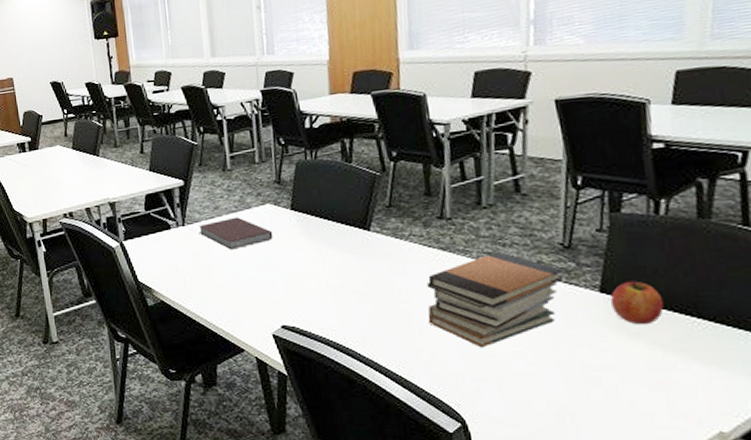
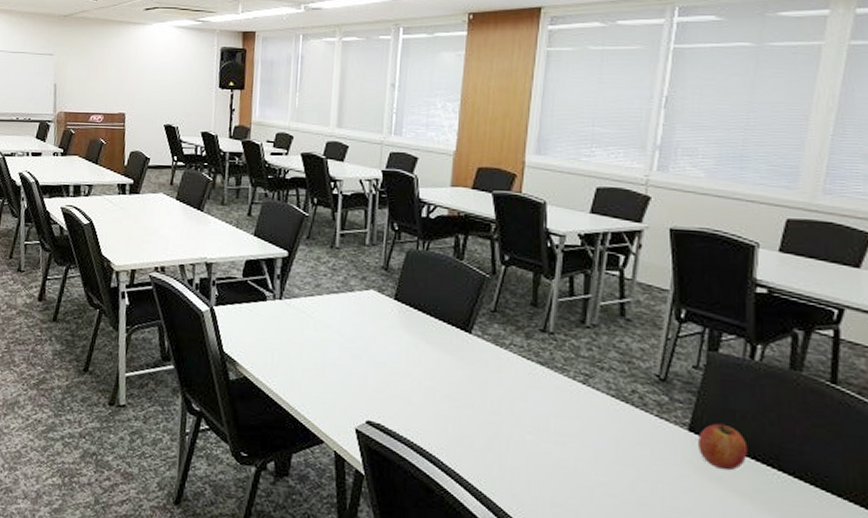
notebook: present [199,217,273,250] -> none [296,298,372,333]
book stack: present [427,251,565,348] -> none [516,374,657,473]

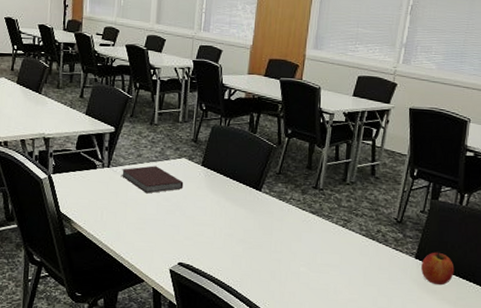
notebook: none [296,298,372,333] -> present [122,165,184,194]

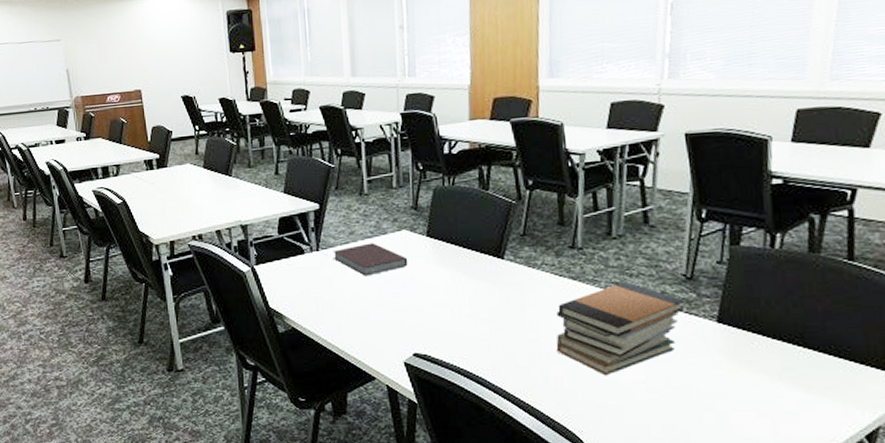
book stack: none [293,219,395,294] -> present [556,282,686,376]
apple: present [421,251,455,286] -> none [727,310,774,354]

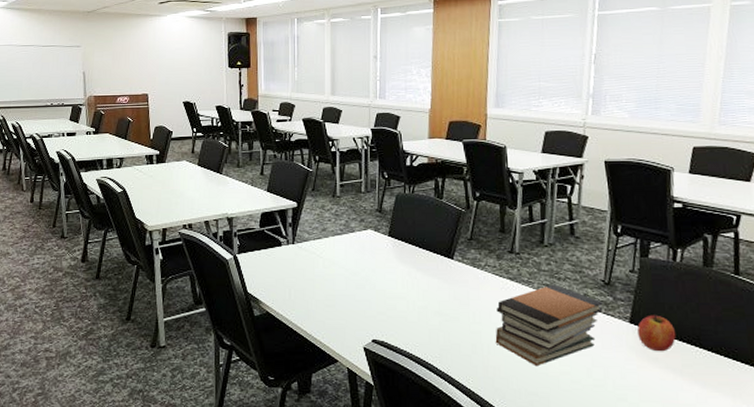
notebook: present [334,243,408,276] -> none [307,239,371,269]
apple: none [727,310,774,354] -> present [637,313,676,352]

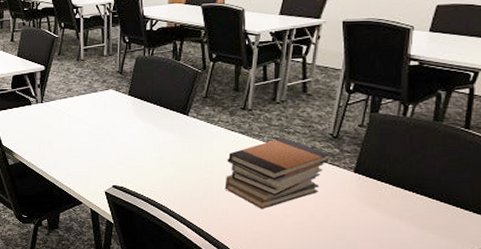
apple: present [637,313,676,352] -> none [361,164,399,198]

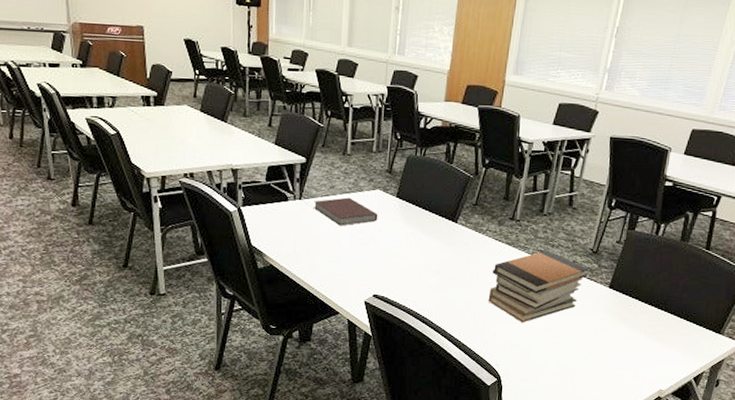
notebook: none [54,98,113,124] -> present [314,197,378,226]

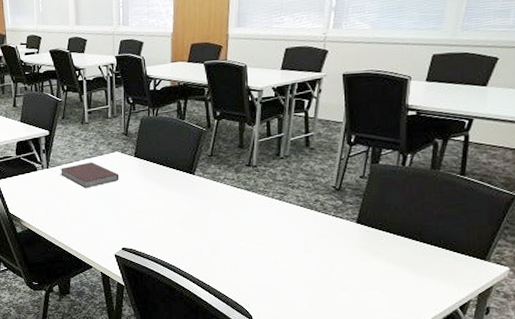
book stack: present [488,250,590,323] -> none [232,192,334,264]

